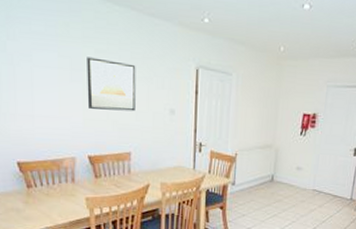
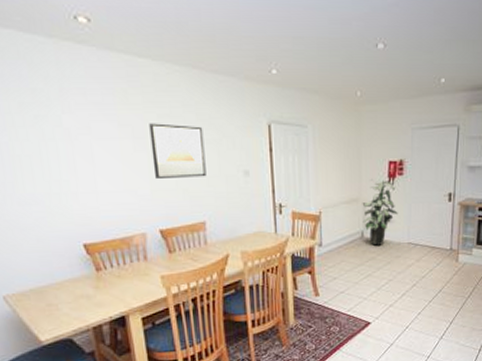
indoor plant: none [273,128,307,189] -> present [362,178,398,246]

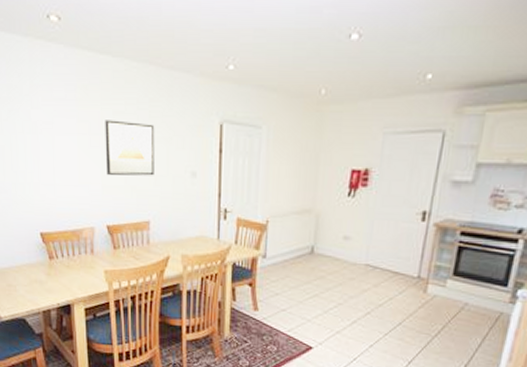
indoor plant: present [362,178,398,246] -> none [314,188,357,264]

